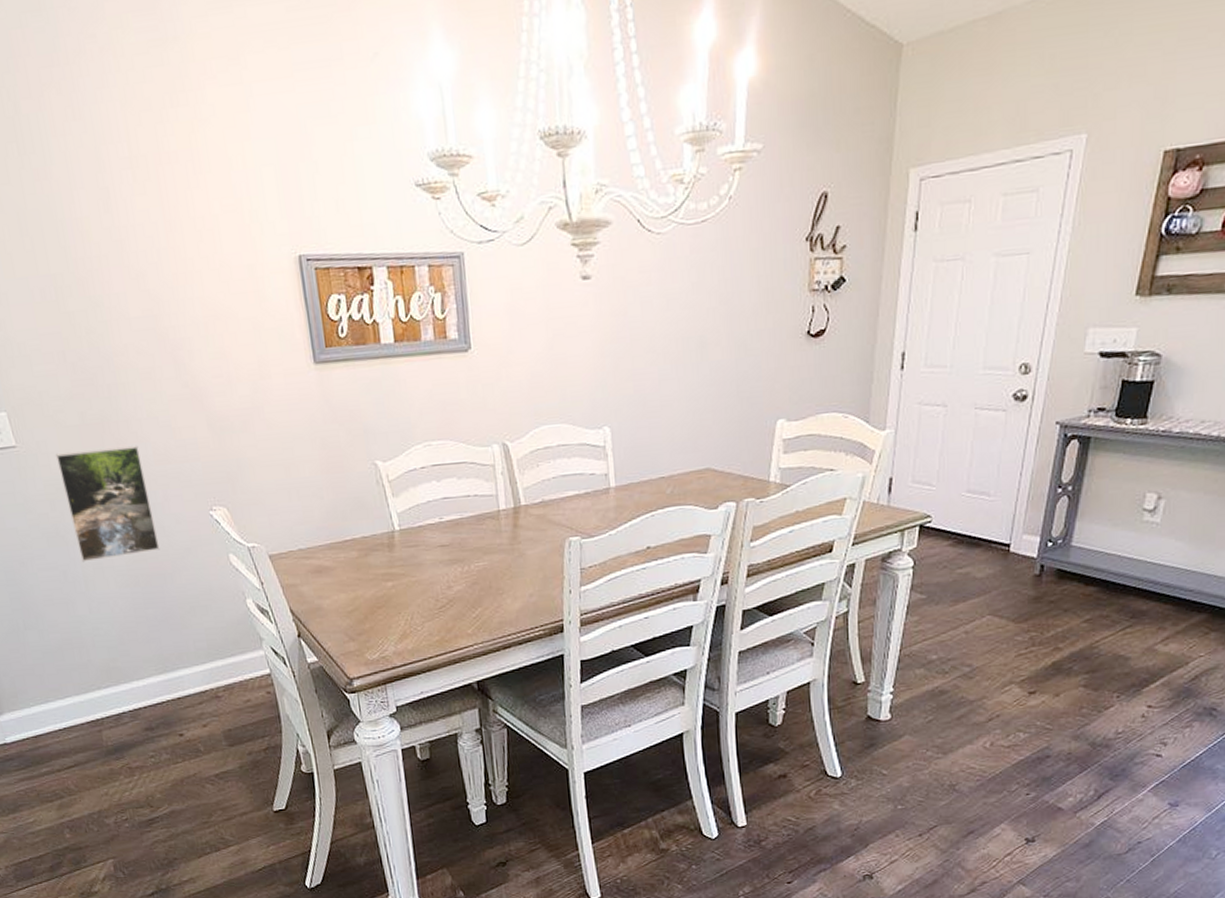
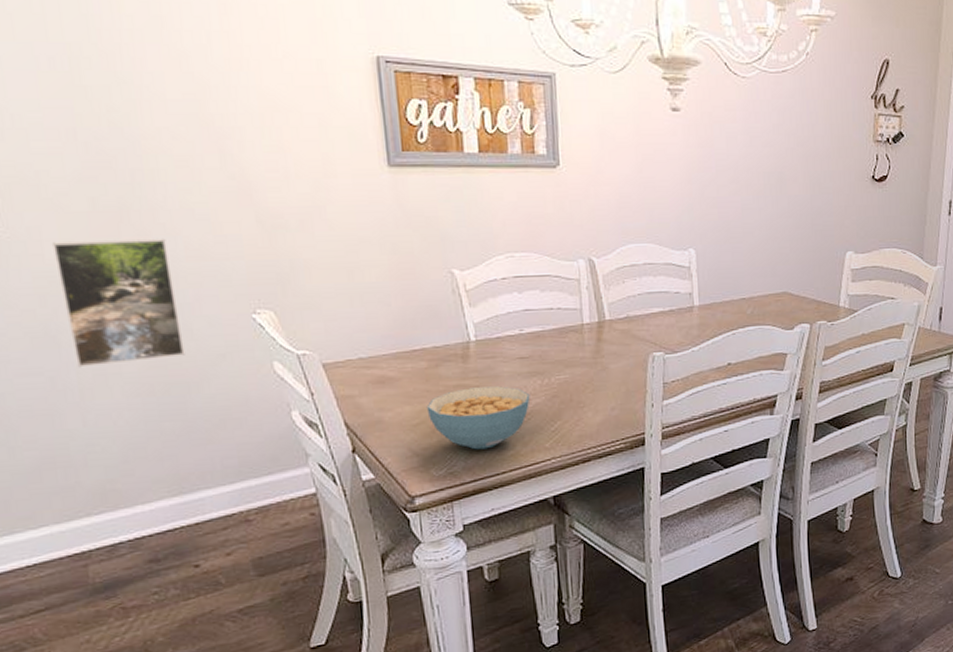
cereal bowl: none [359,573,452,636] -> present [426,386,530,450]

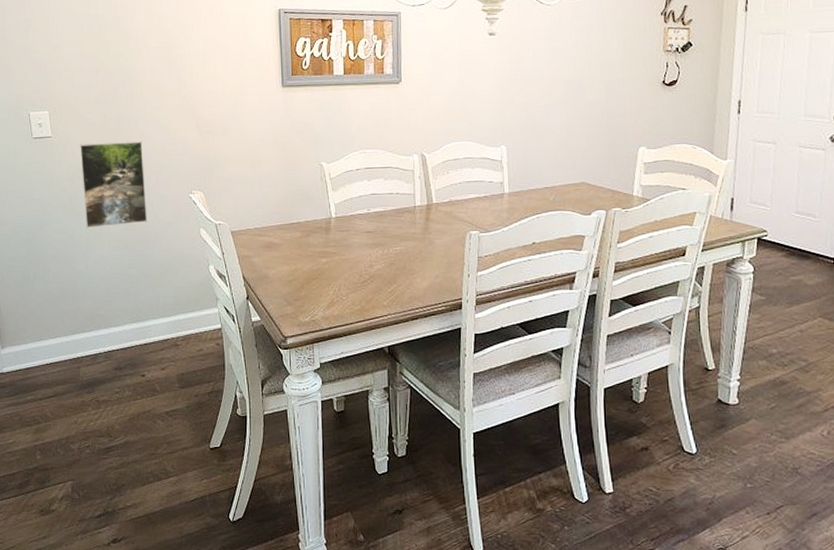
cereal bowl: present [426,386,530,450] -> none [298,254,374,303]

